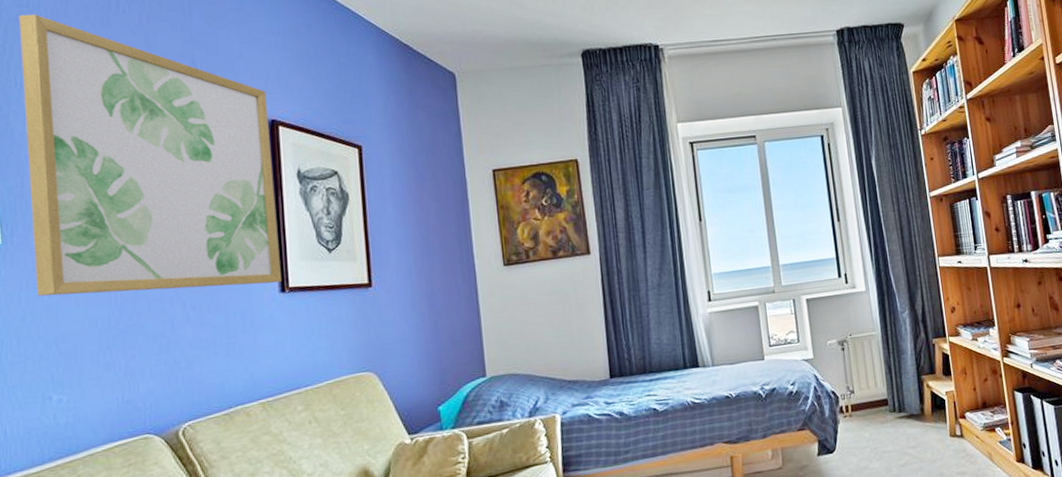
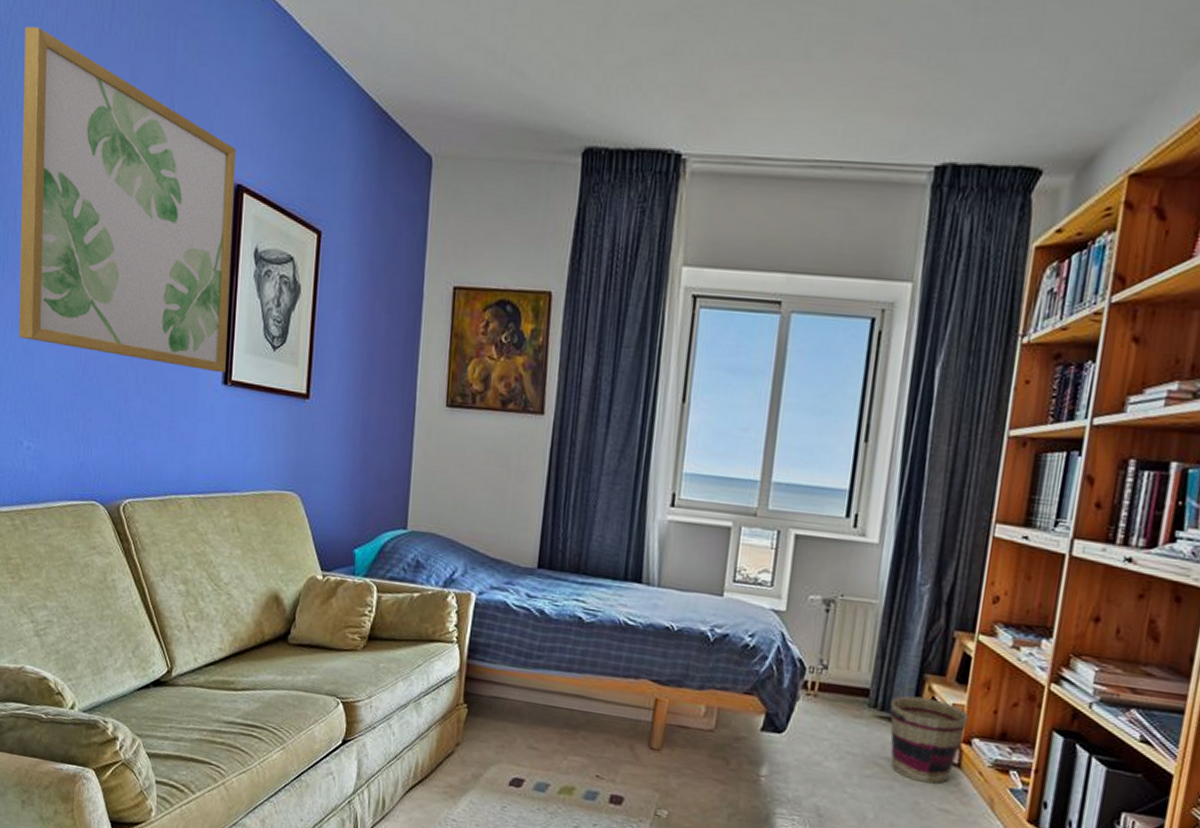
basket: none [903,392,959,458] -> present [890,695,969,784]

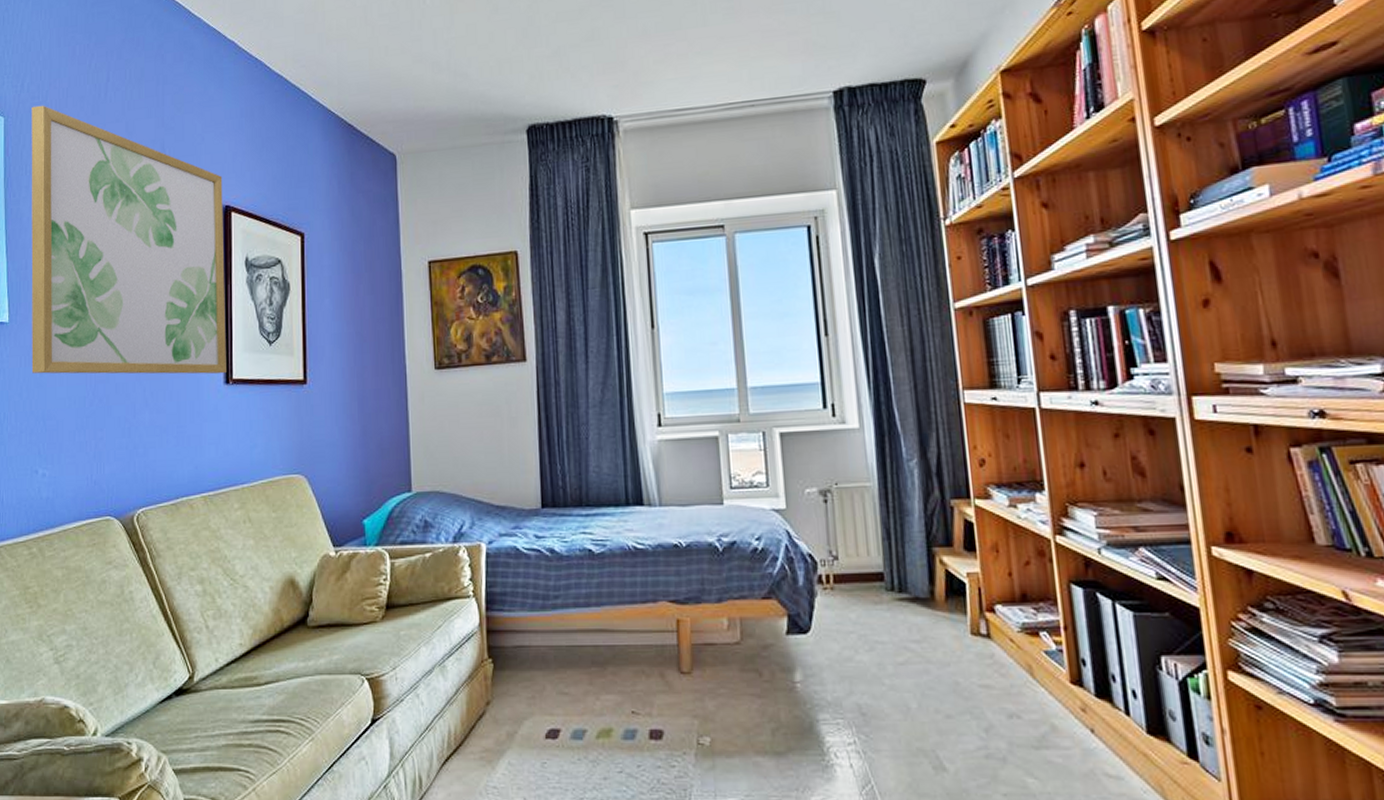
basket: present [890,695,969,784] -> none [906,571,986,660]

